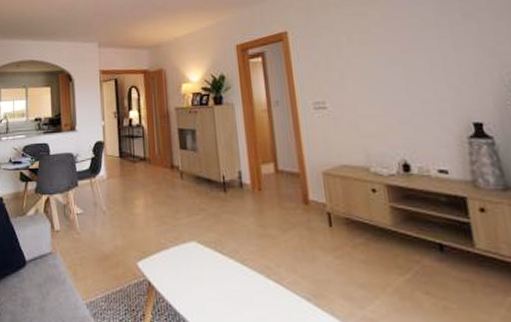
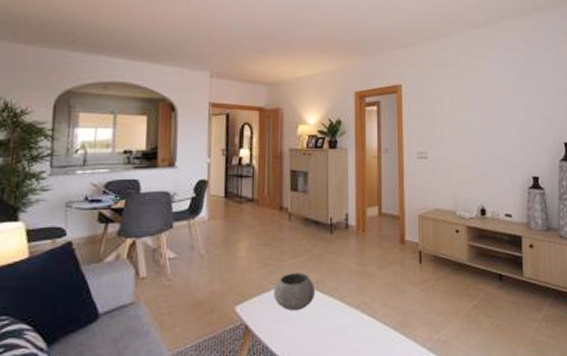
bowl: none [172,232,215,271] -> present [274,273,316,312]

